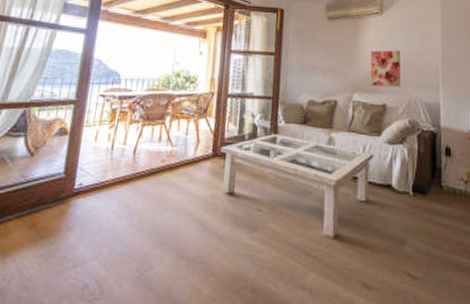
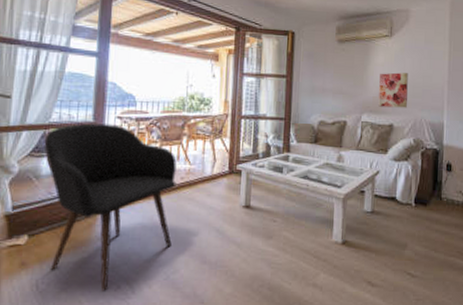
armchair: none [13,101,158,291] -> present [44,123,177,291]

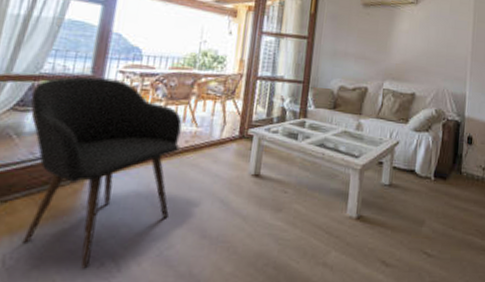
wall art: present [378,72,408,108] -> none [401,40,432,77]

